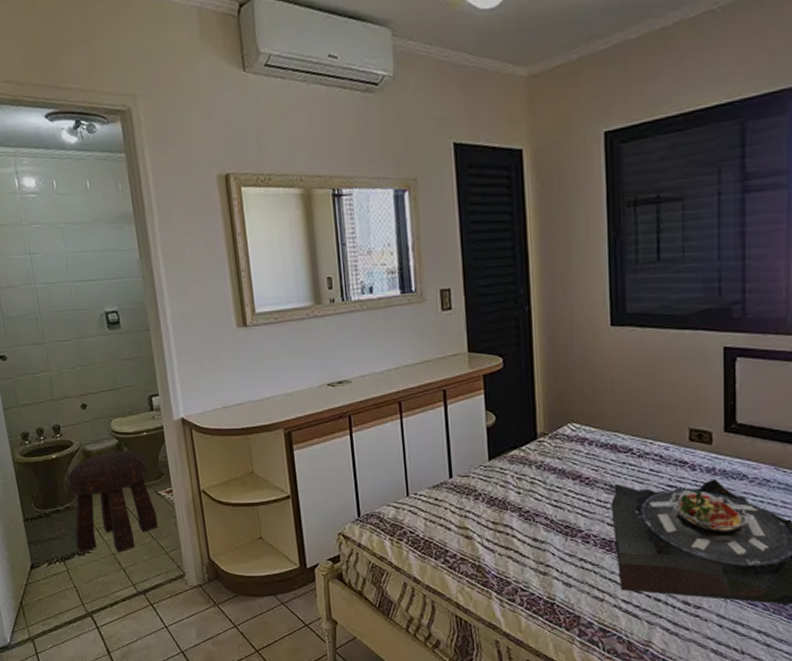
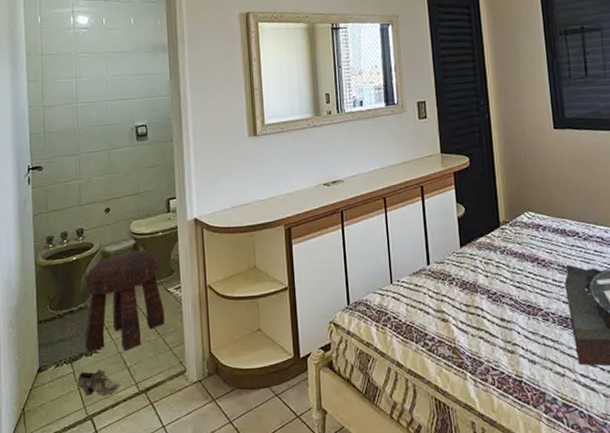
shoe: none [72,568,118,594] -> present [77,368,121,396]

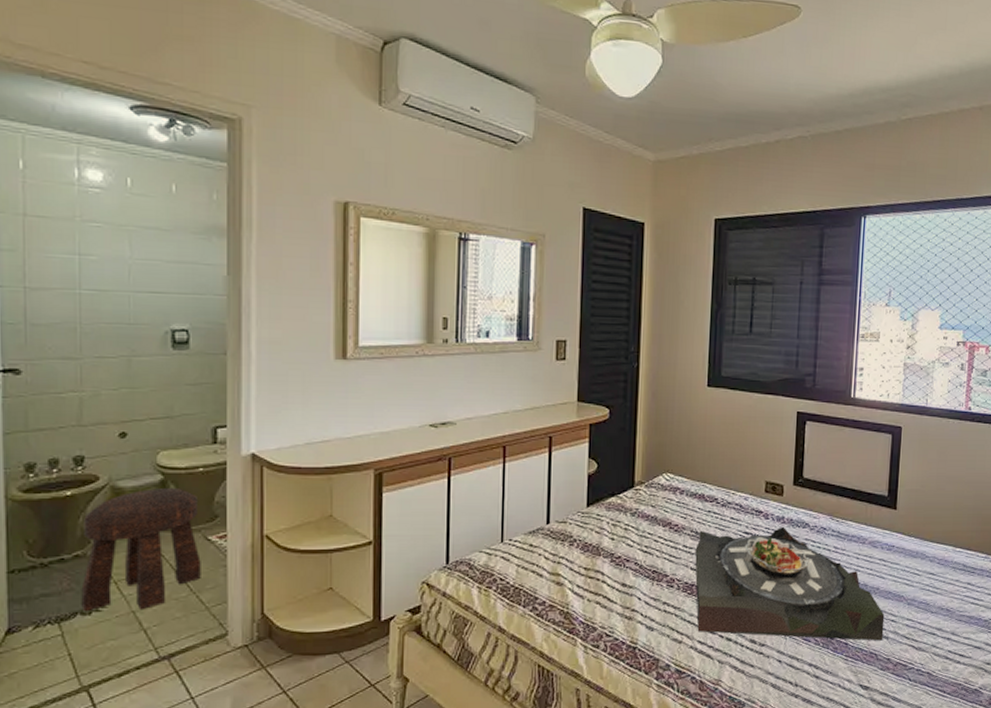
shoe: present [77,368,121,396] -> none [67,630,134,663]

